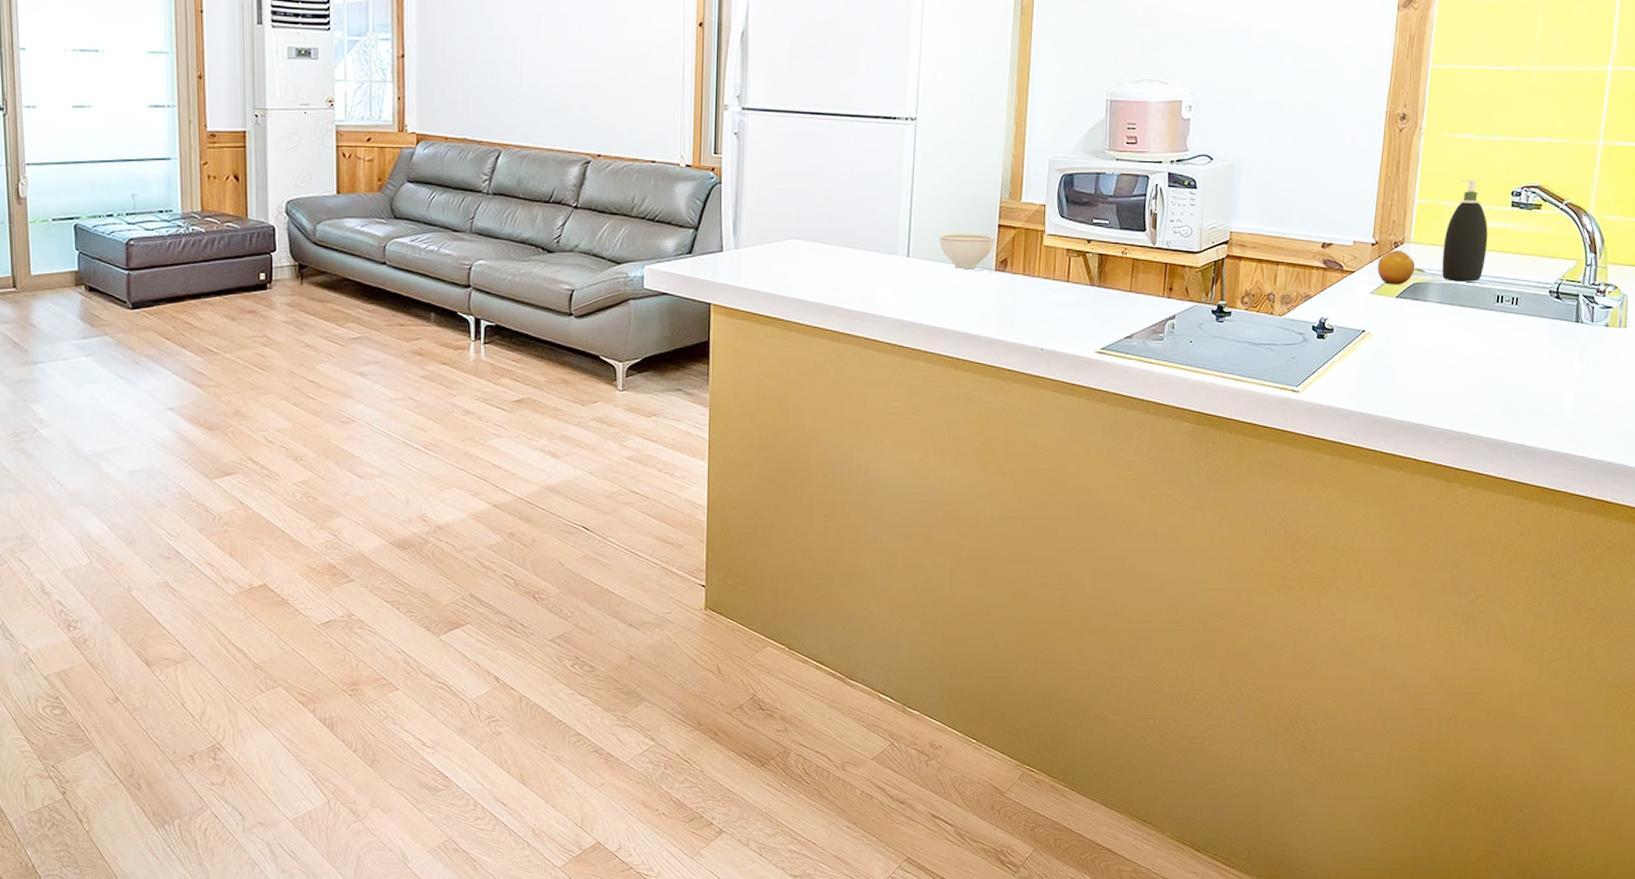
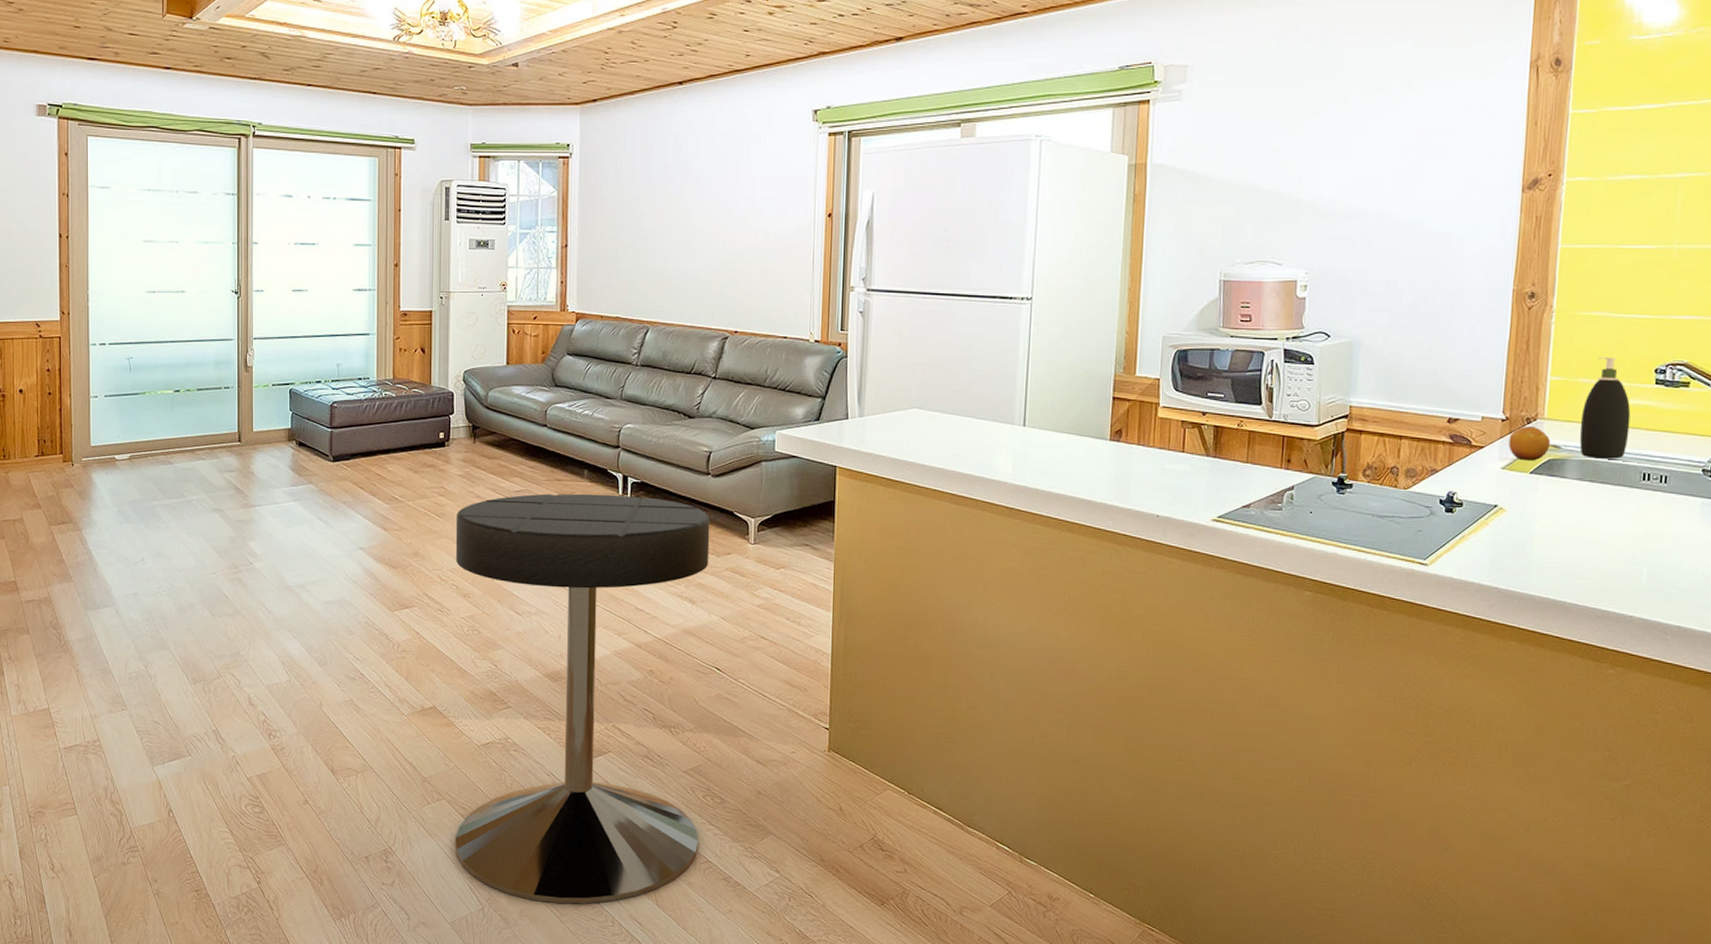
bar stool: none [282,339,574,790] -> present [455,493,710,904]
bowl: present [939,233,996,270] -> none [1054,404,1110,439]

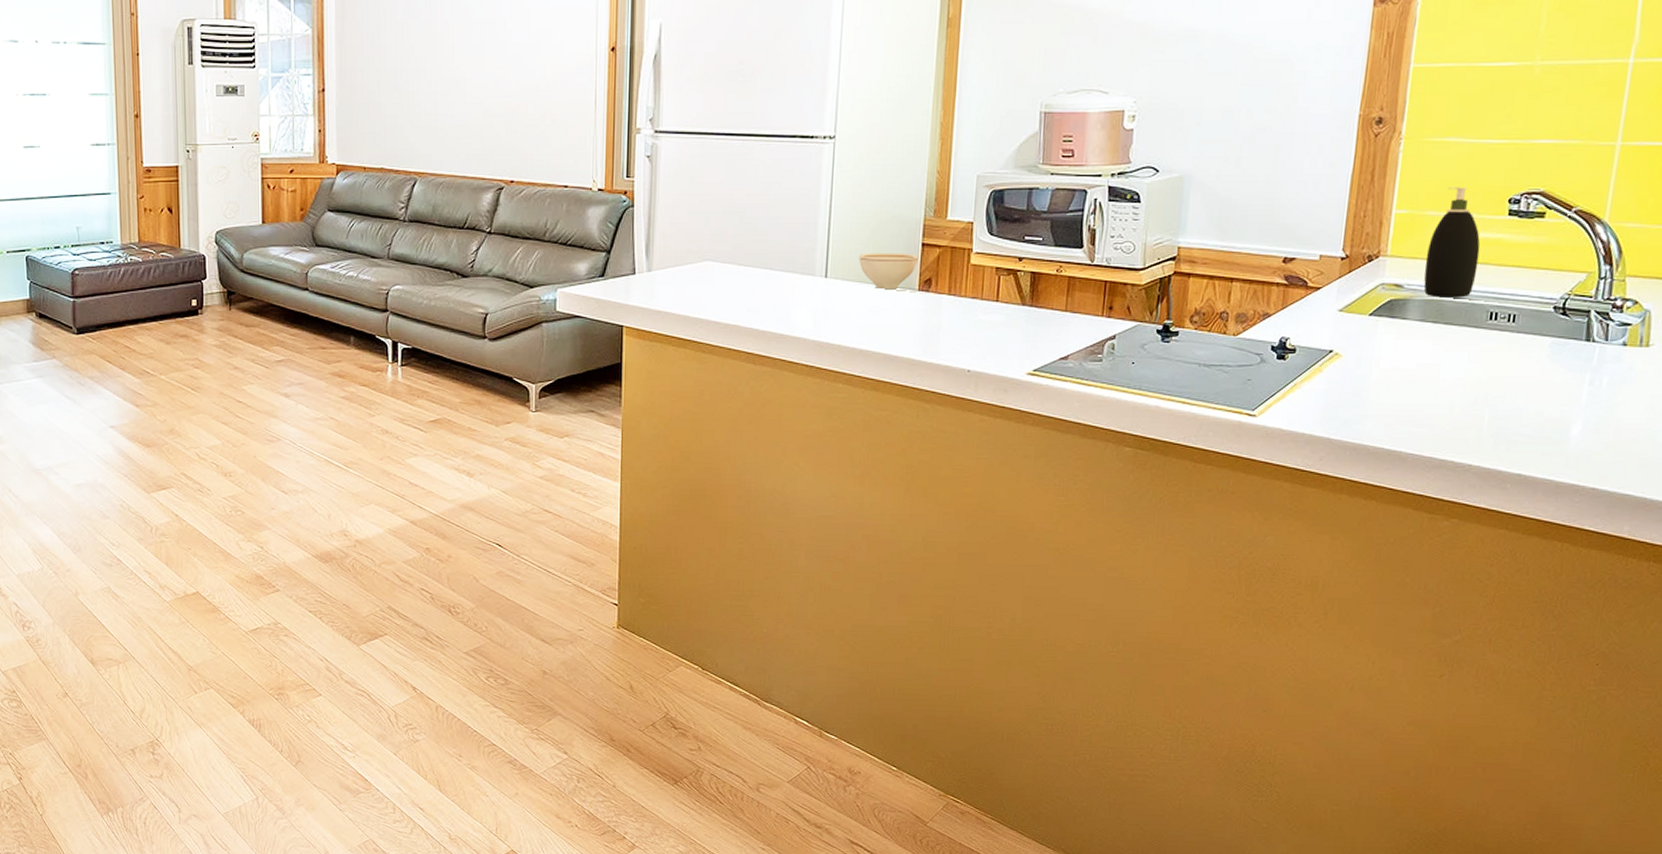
bar stool: present [455,493,710,904] -> none [213,362,488,792]
bowl: none [1054,404,1110,439] -> present [858,253,919,290]
fruit: present [1508,427,1551,461] -> none [1347,265,1393,302]

